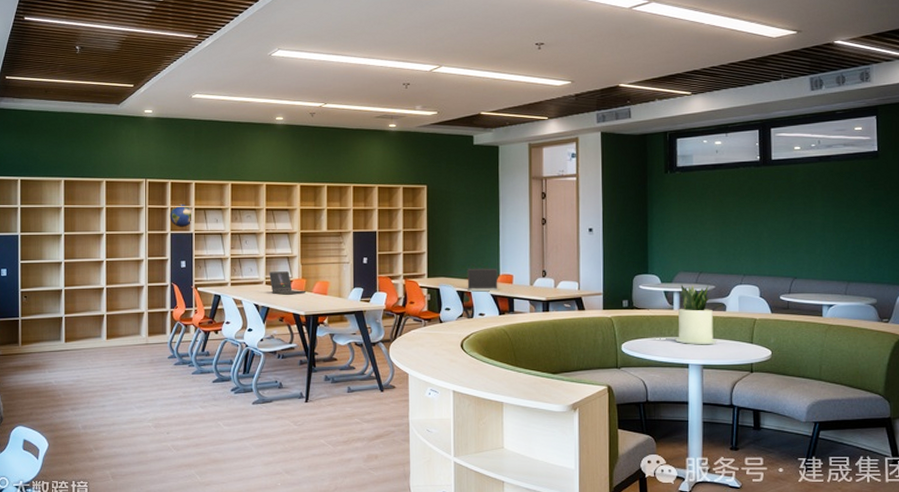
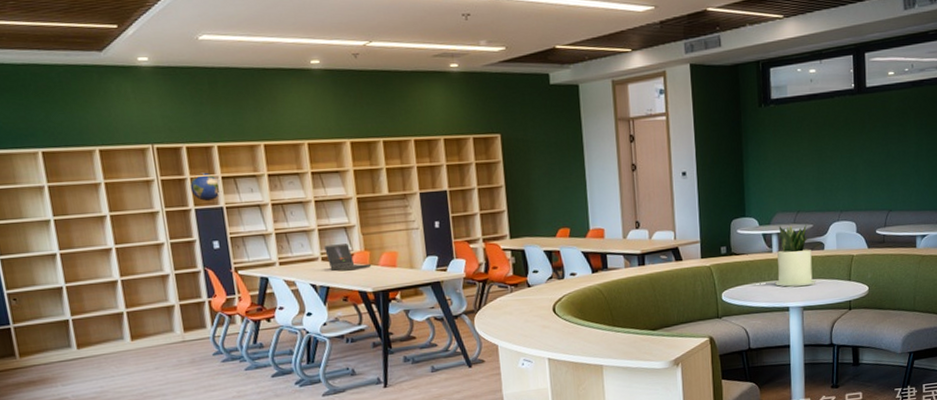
laptop: present [467,268,499,292] -> none [553,222,591,251]

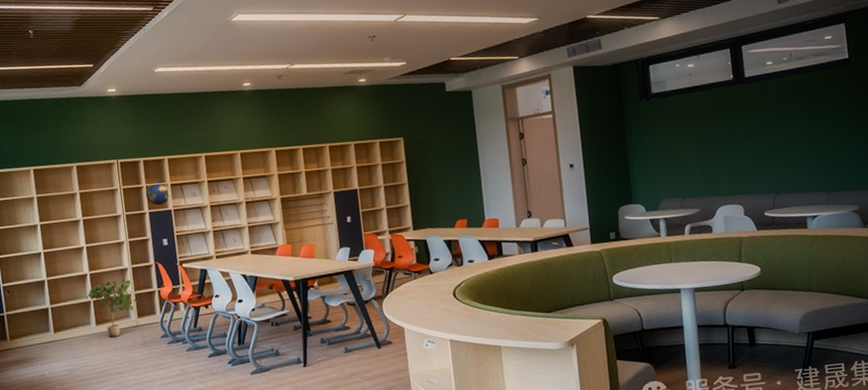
potted plant: none [117,287,183,355] -> present [86,279,137,338]
laptop computer: present [324,243,372,272] -> none [253,238,293,263]
planter: present [774,224,816,287] -> none [664,208,706,270]

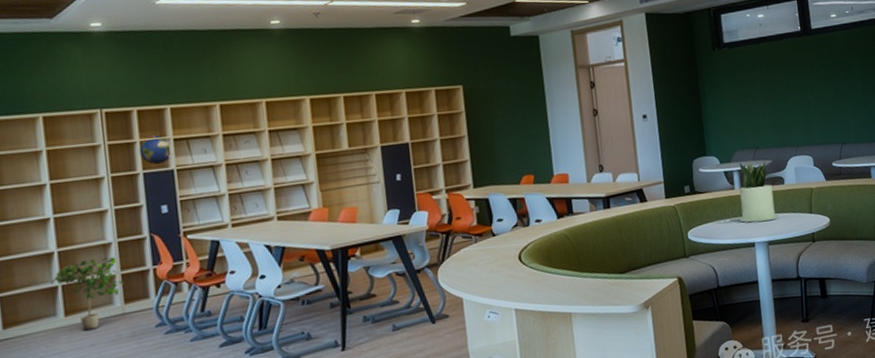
planter: none [664,208,706,270] -> present [738,160,779,223]

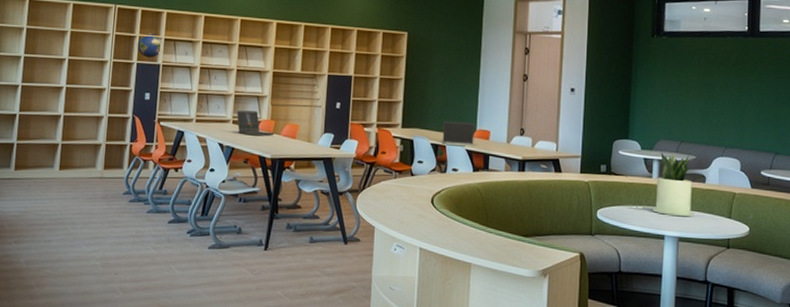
potted plant: present [51,256,124,331] -> none [55,126,107,186]
laptop computer: none [280,201,331,230] -> present [236,110,275,136]
laptop: none [517,168,555,198] -> present [442,121,475,147]

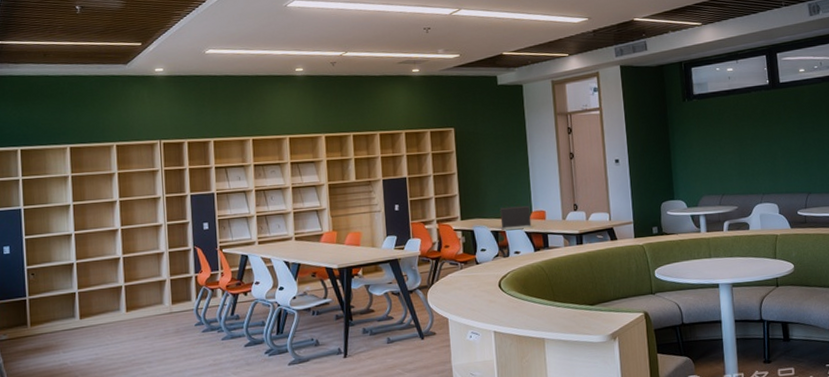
globe: present [137,33,163,58] -> none [188,163,214,189]
laptop computer: present [236,110,275,136] -> none [298,225,338,250]
planter: present [651,153,695,217] -> none [704,206,743,265]

